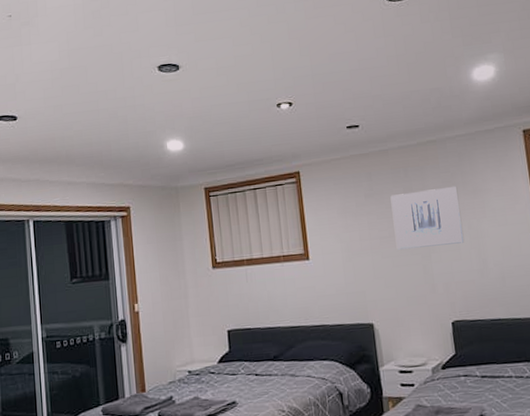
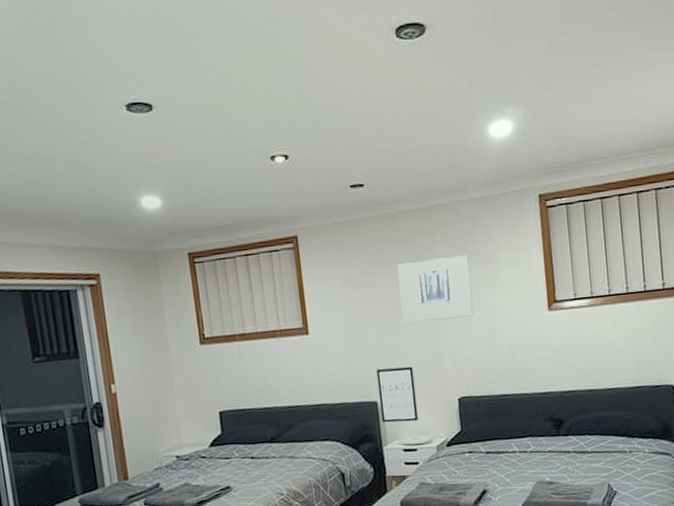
wall art: none [372,290,413,345] -> present [376,366,418,423]

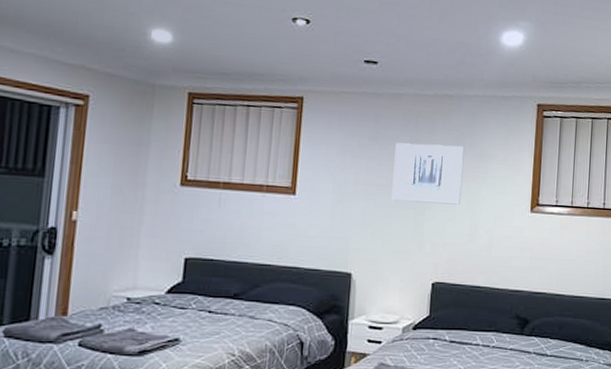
wall art: present [376,366,418,423] -> none [352,240,393,299]

